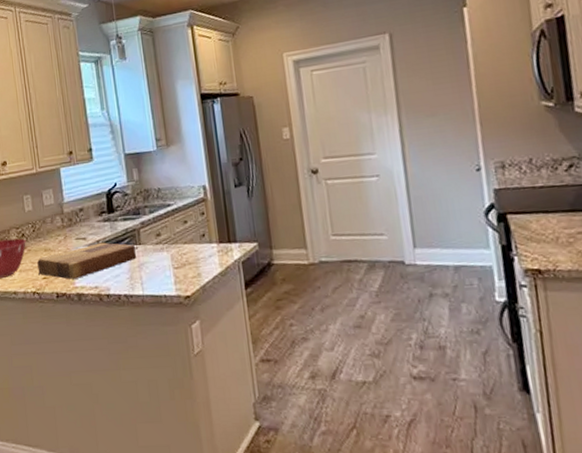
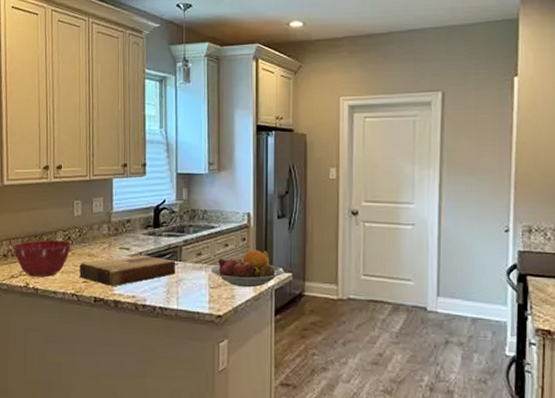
fruit bowl: none [172,222,250,264] -> present [211,249,285,288]

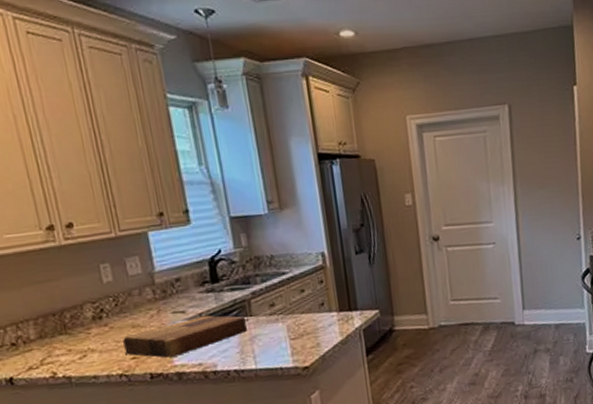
mixing bowl: present [13,240,72,278] -> none [23,314,108,364]
fruit bowl: present [211,249,285,288] -> none [288,290,371,333]

